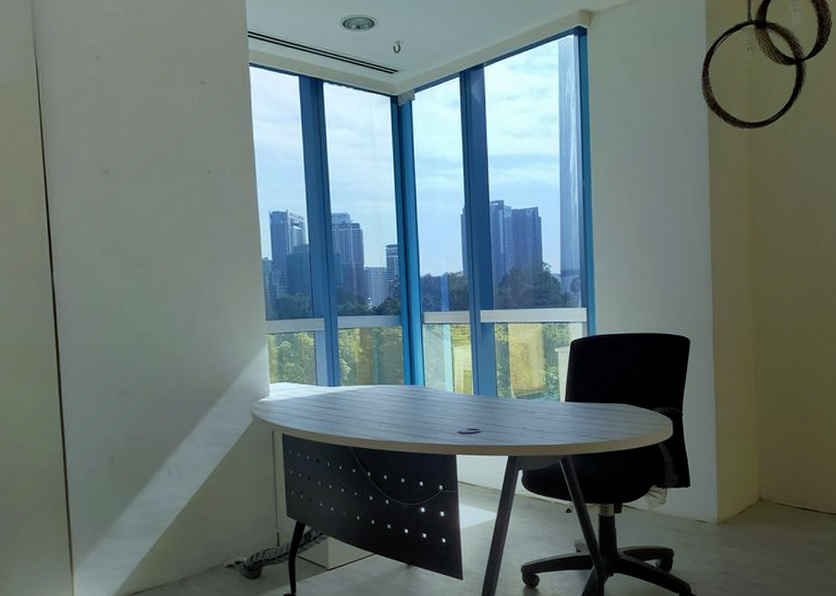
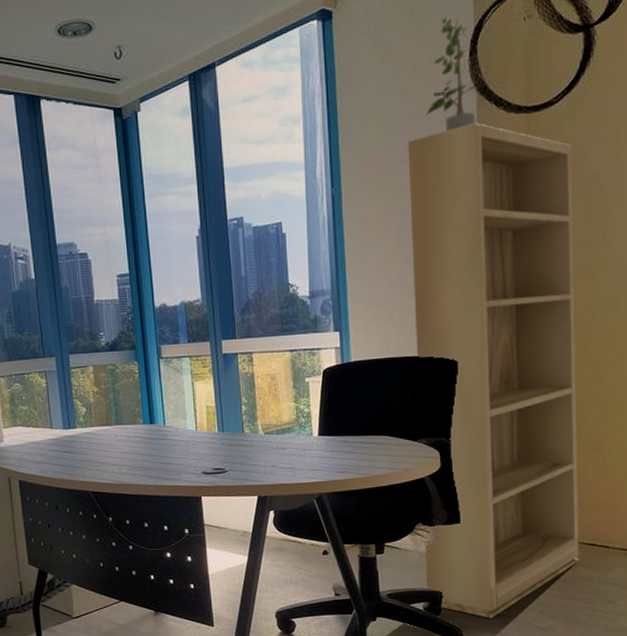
bookshelf: none [649,133,792,575] -> present [408,123,579,619]
potted plant: none [665,41,709,139] -> present [426,15,477,132]

